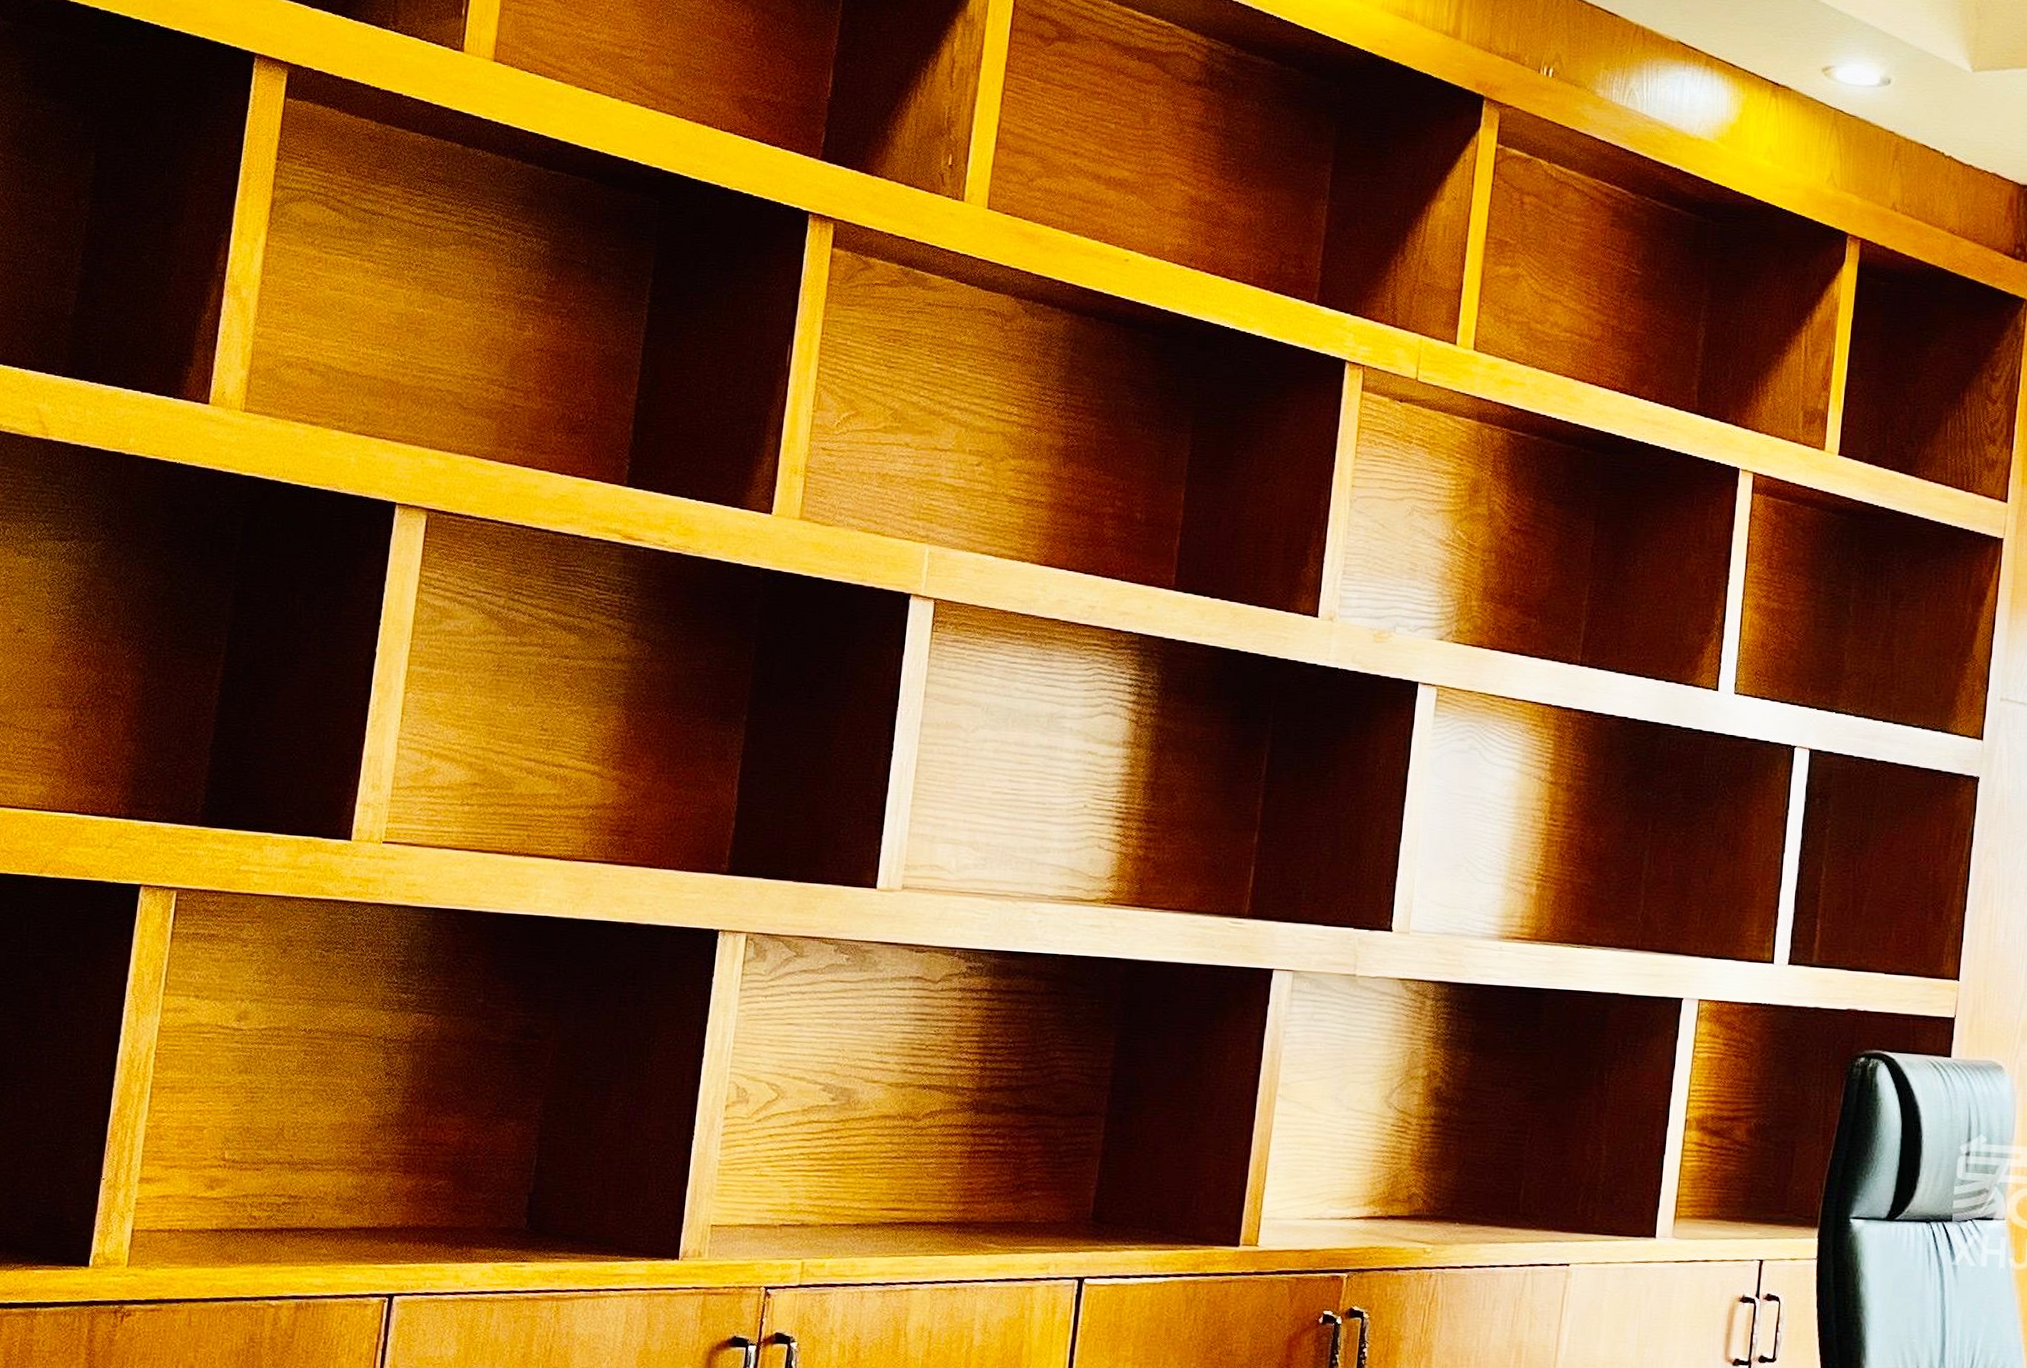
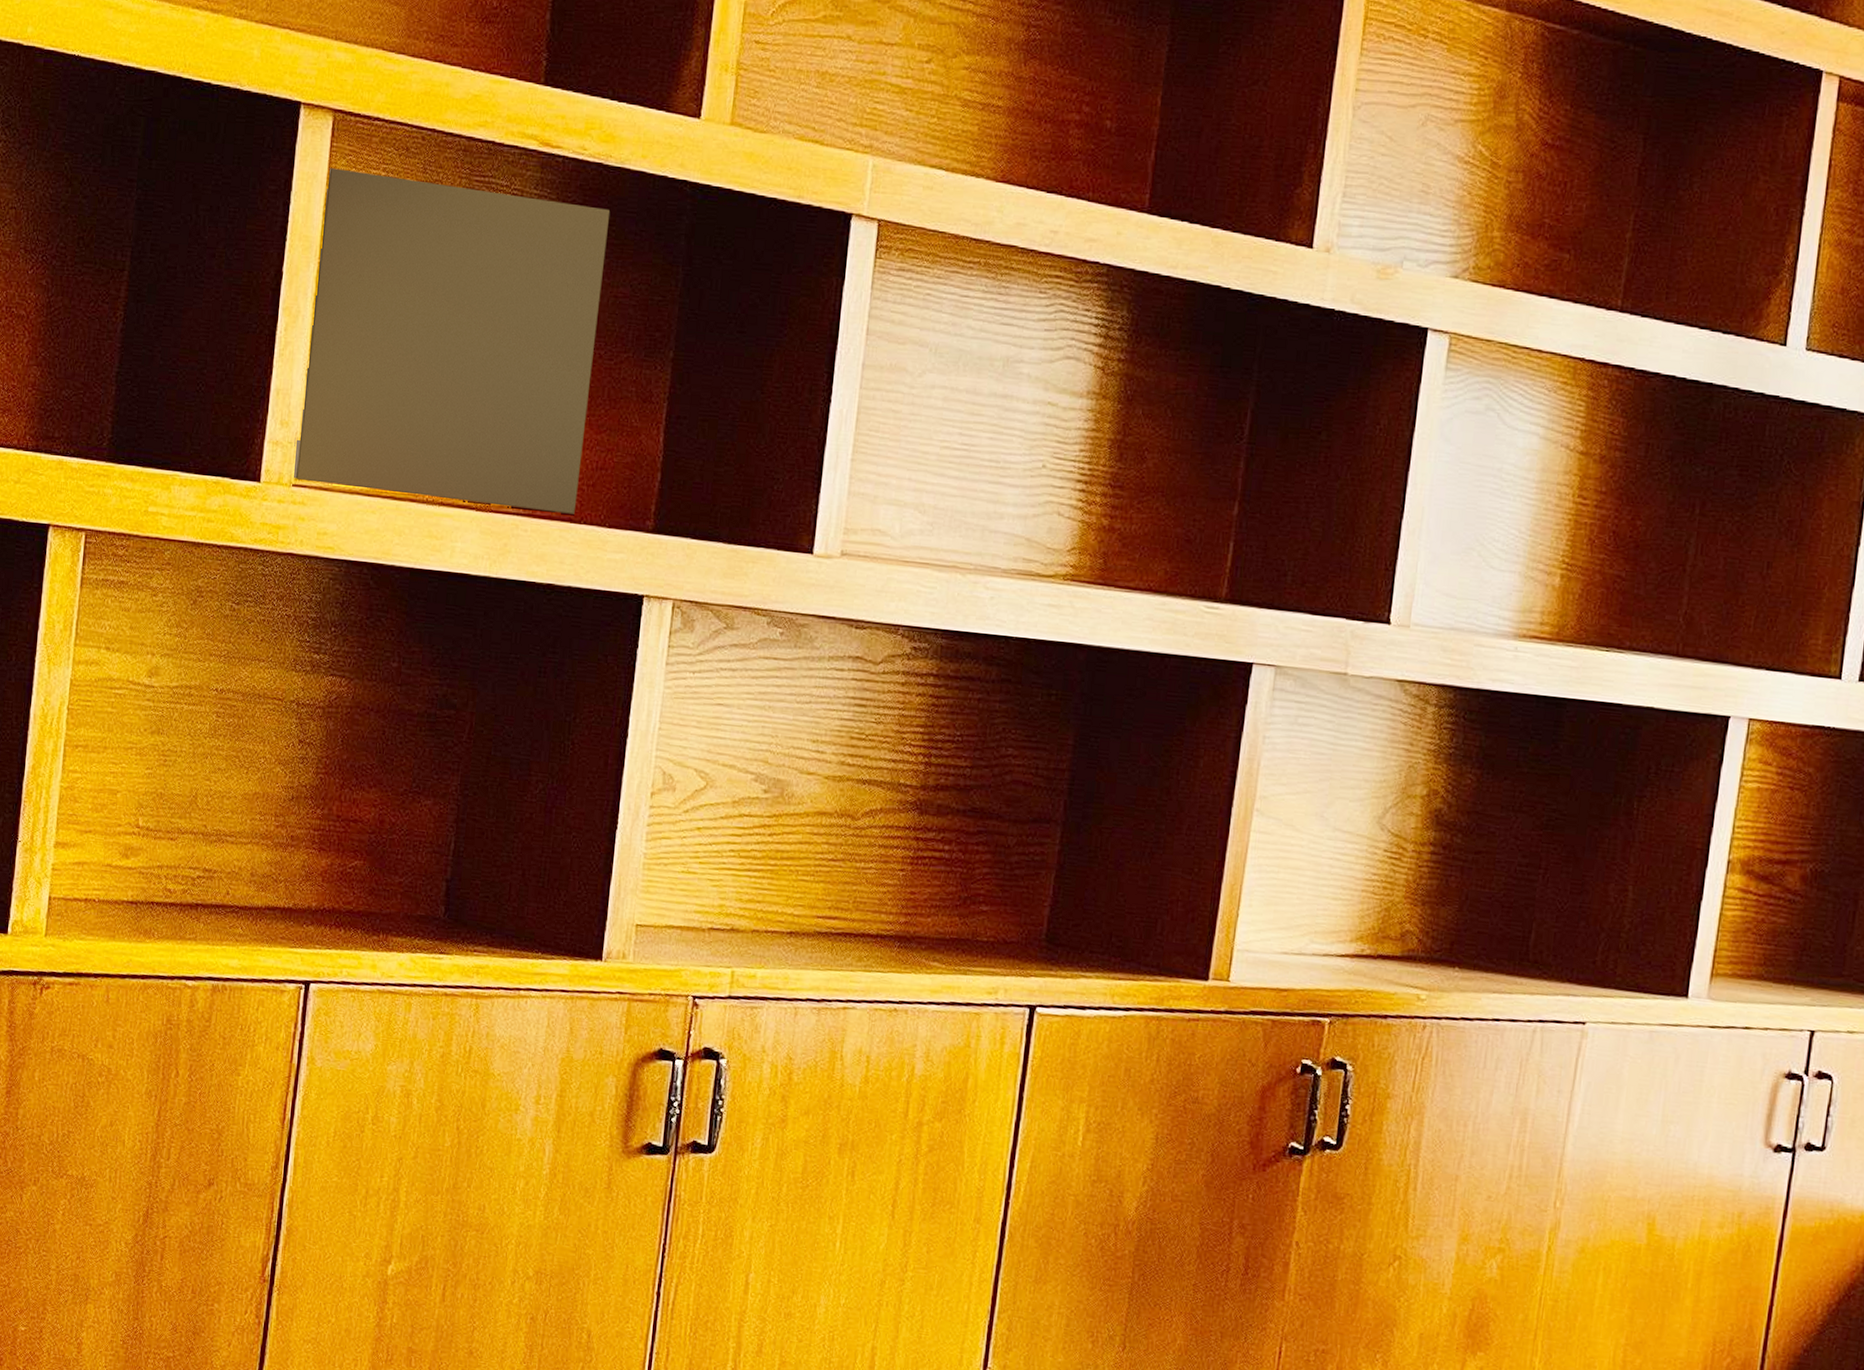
binder: none [383,560,689,860] -> present [293,168,611,514]

